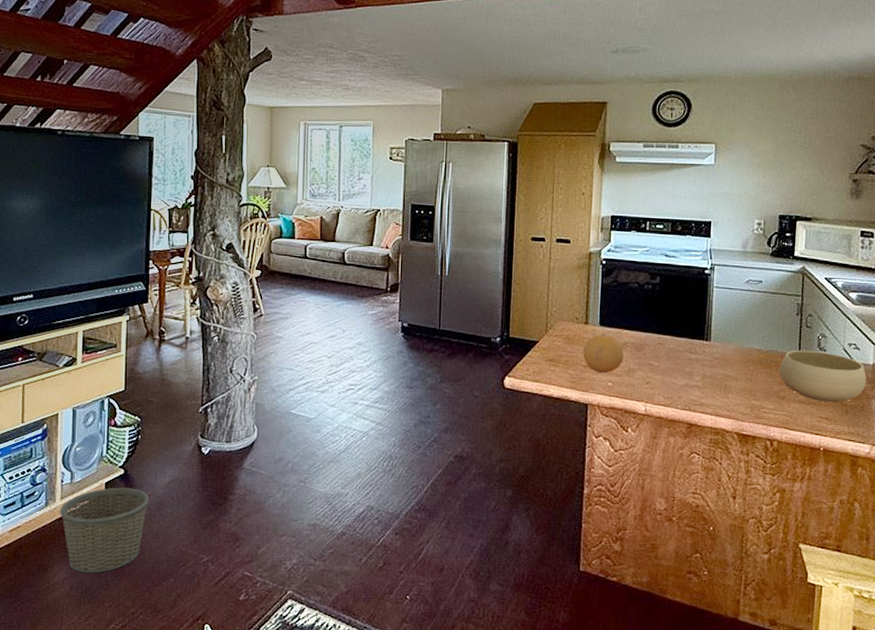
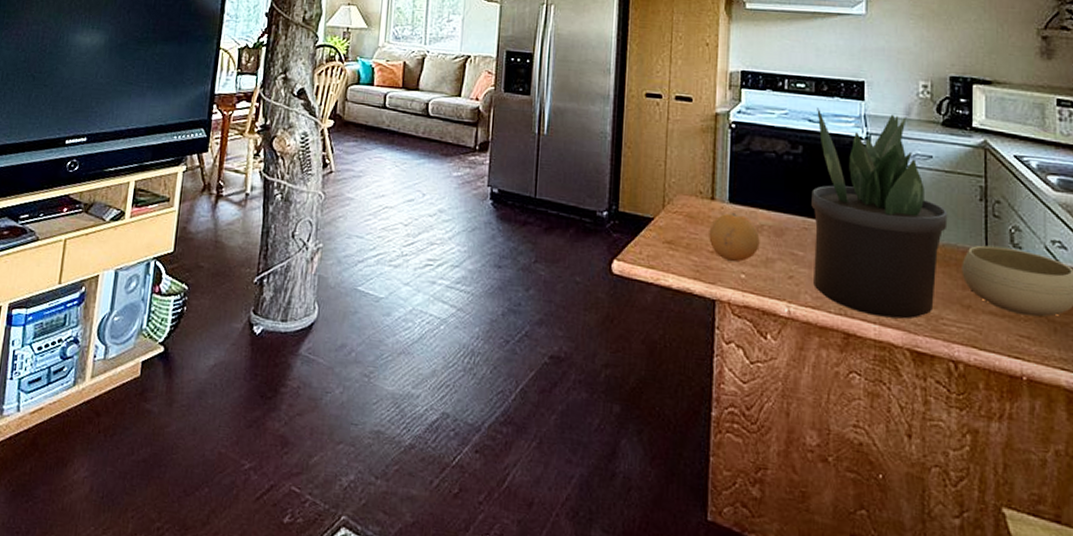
basket: present [60,487,150,574] -> none [88,368,190,474]
planter: none [665,244,772,410] -> present [811,107,948,319]

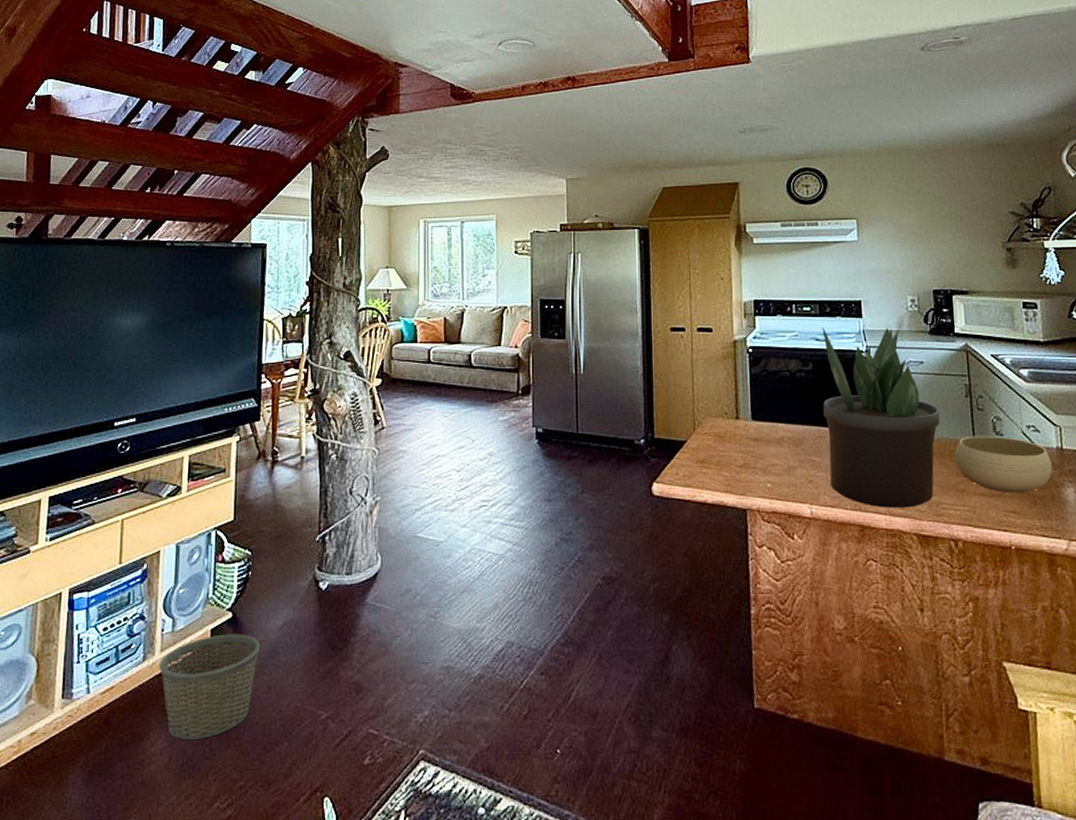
basket: none [88,368,190,474] -> present [159,634,261,741]
fruit: present [709,213,760,262] -> none [736,429,782,474]

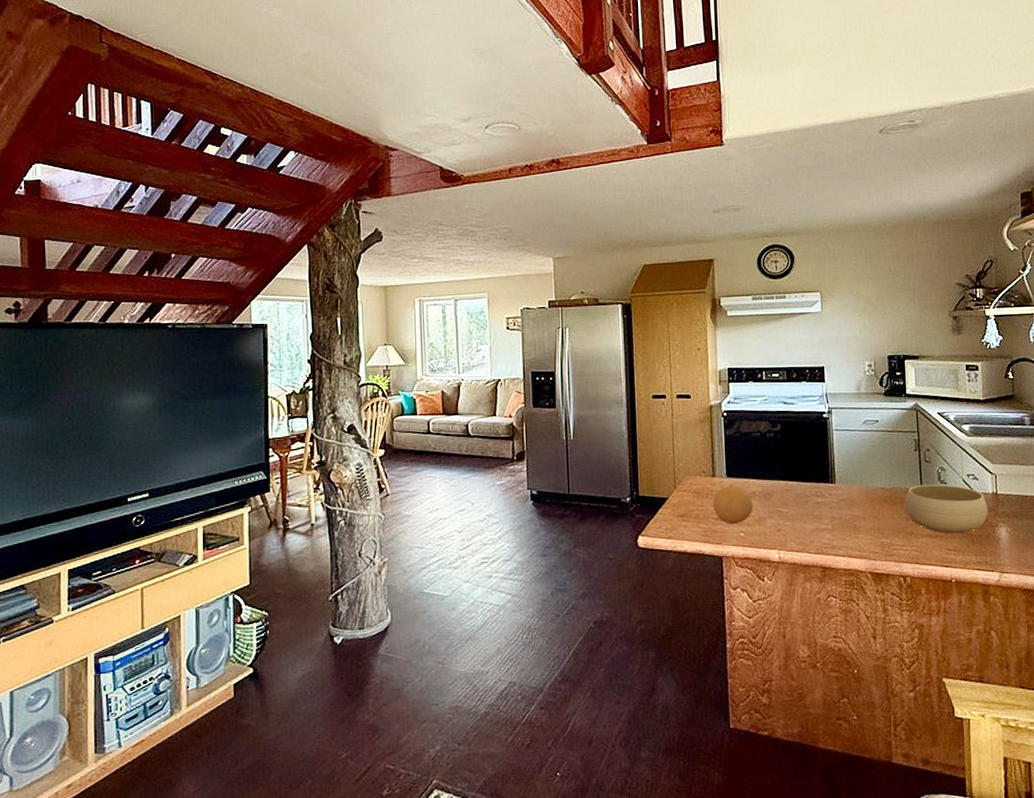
basket: present [159,634,261,741] -> none [186,687,282,784]
fruit: none [736,429,782,474] -> present [713,485,753,525]
planter: present [822,327,941,508] -> none [789,391,893,551]

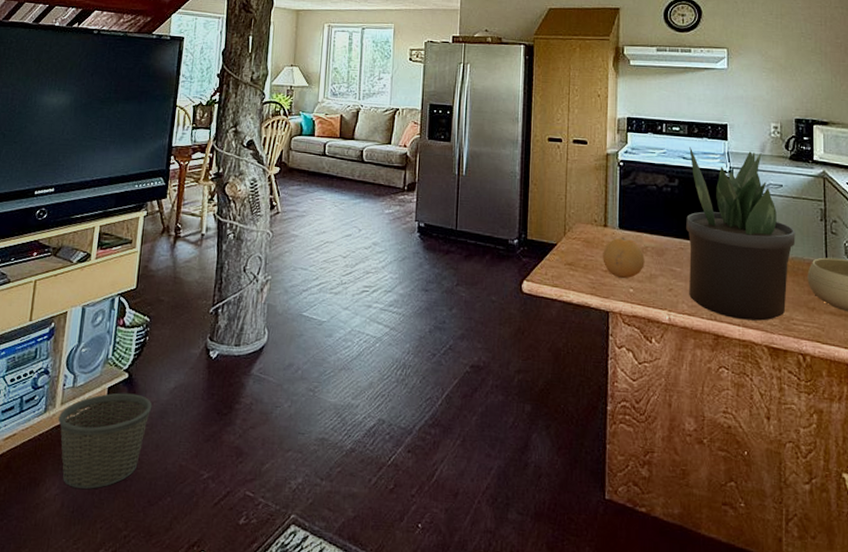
basket: none [186,687,282,784] -> present [58,392,153,490]
planter: none [789,391,893,551] -> present [686,147,796,321]

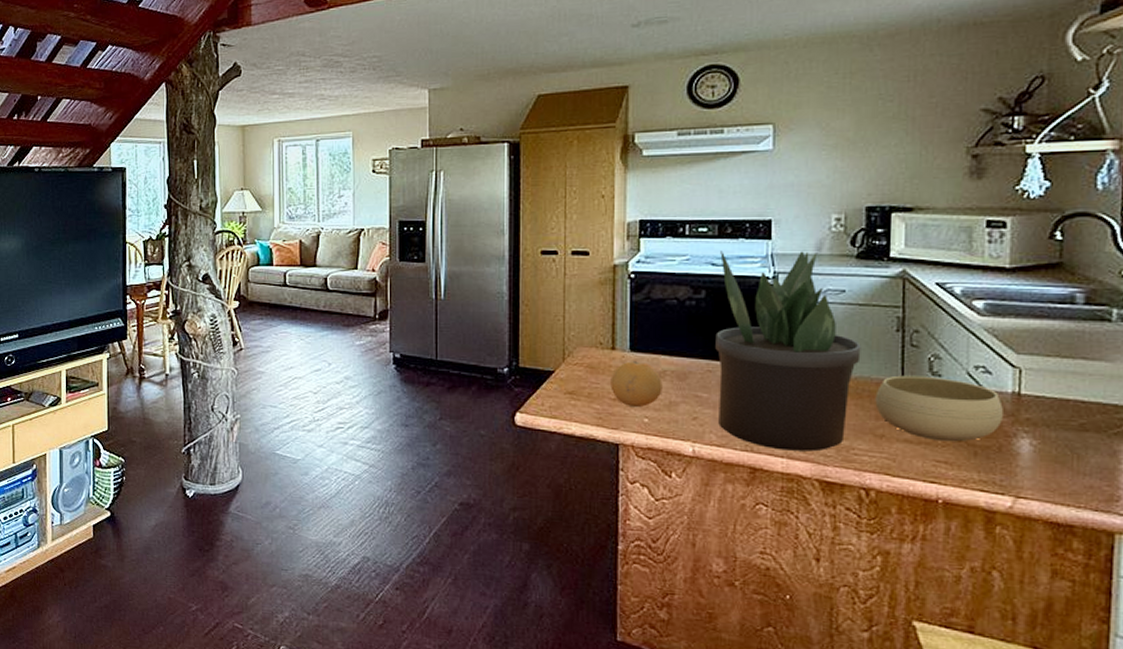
basket: present [58,392,153,490] -> none [51,530,136,618]

